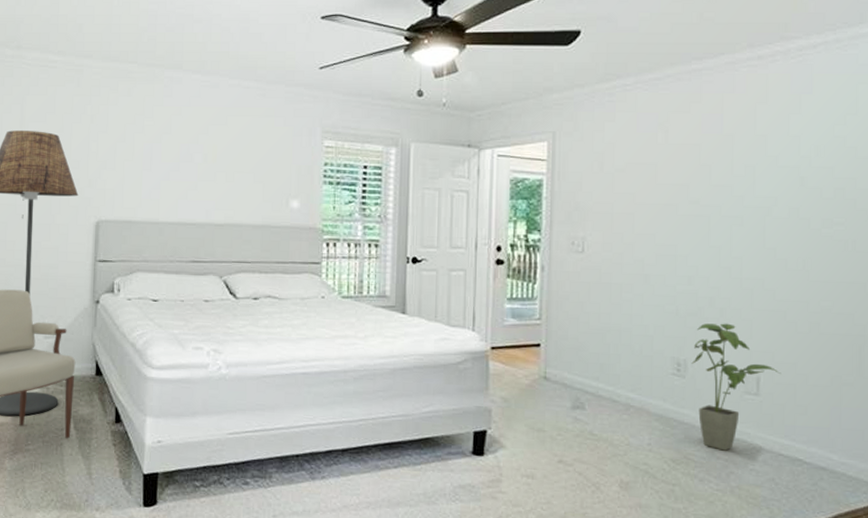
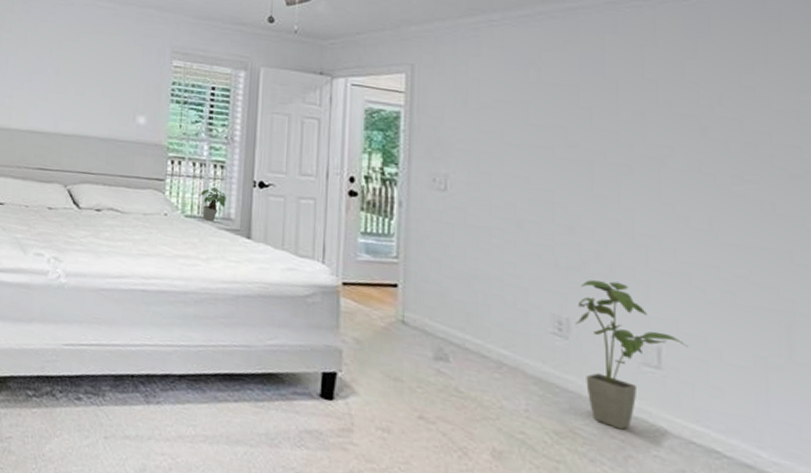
potted plant: none [356,267,381,300] -> present [201,187,226,221]

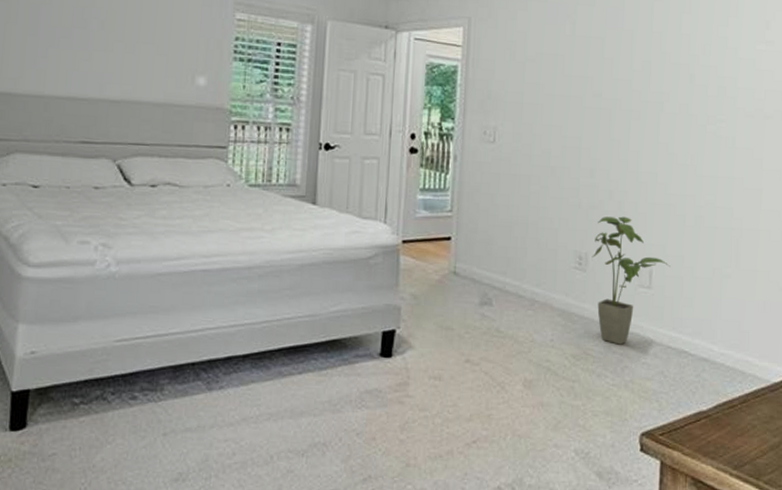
potted plant: present [201,187,226,221] -> none [265,152,292,189]

